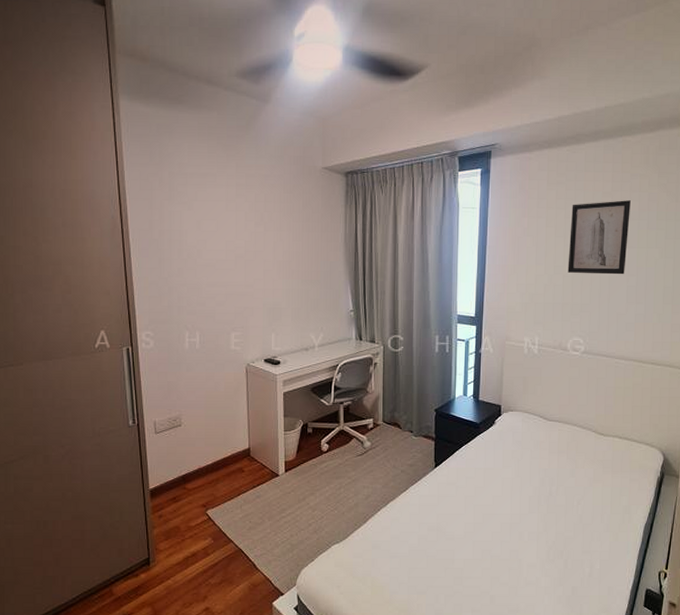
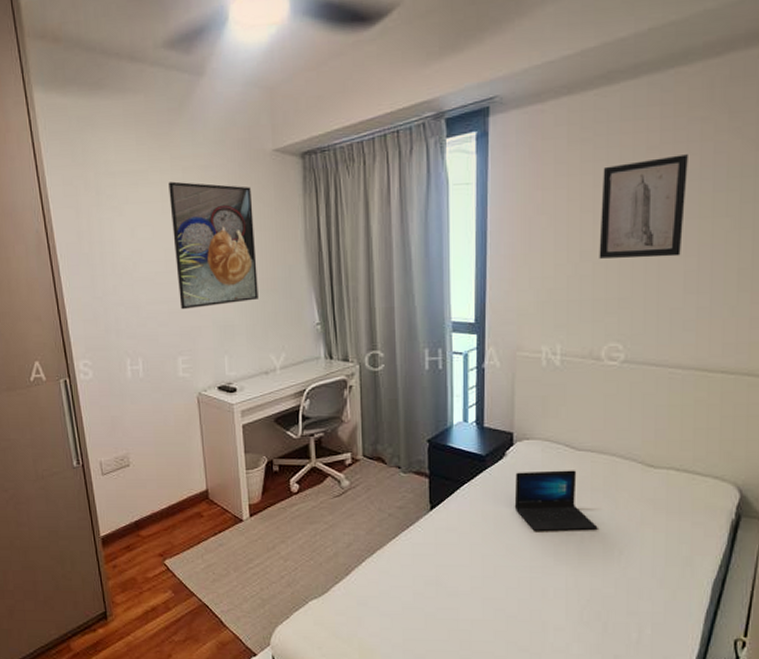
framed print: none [233,185,304,293] -> present [168,181,258,310]
laptop: none [500,436,562,485] -> present [514,470,598,531]

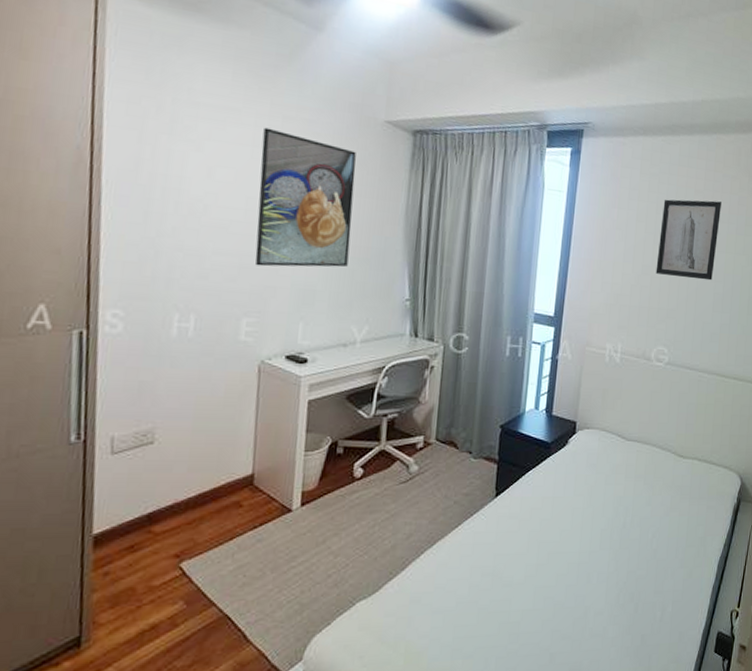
laptop: present [514,470,598,531] -> none [571,458,638,517]

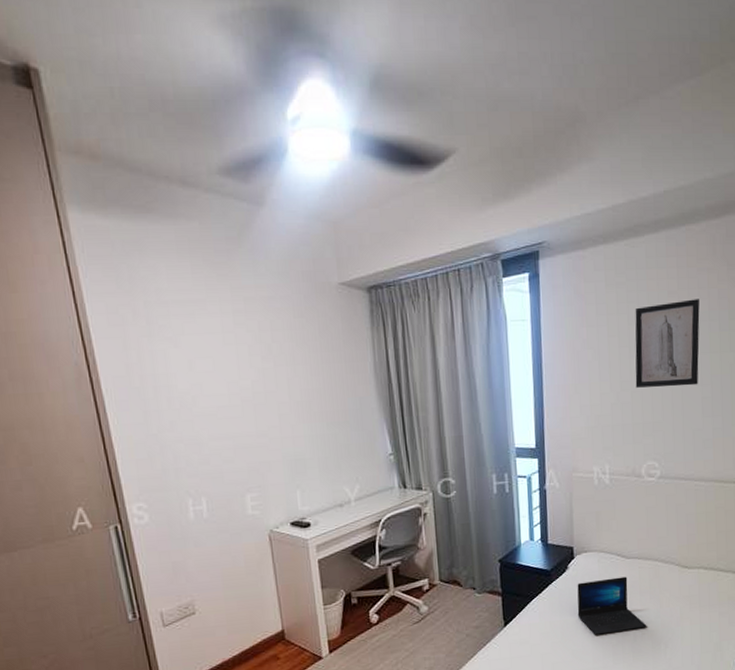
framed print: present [255,127,356,267] -> none [229,312,330,445]
laptop: none [571,458,638,517] -> present [577,576,647,635]

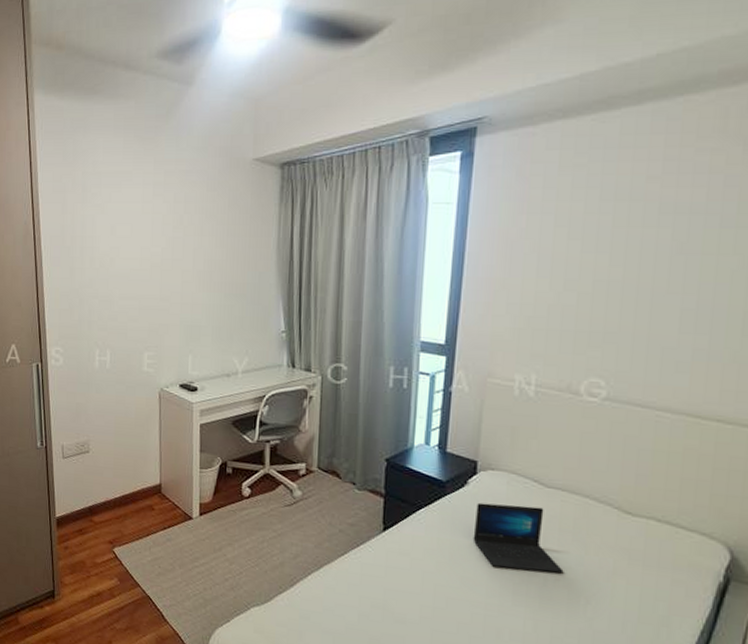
wall art: present [635,299,700,388] -> none [585,186,693,293]

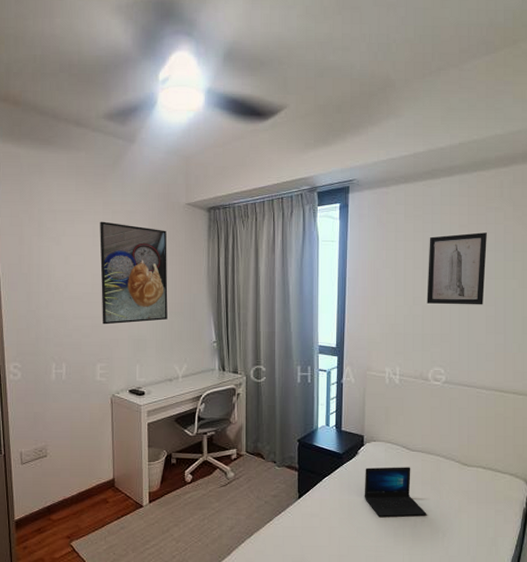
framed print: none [149,184,229,307] -> present [100,221,168,325]
wall art: none [585,186,693,293] -> present [427,232,487,305]

